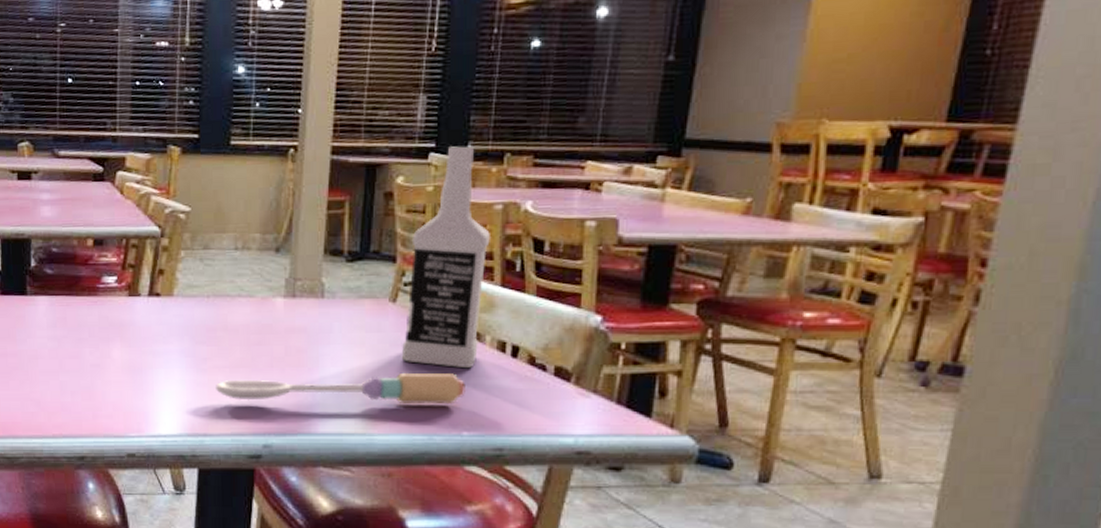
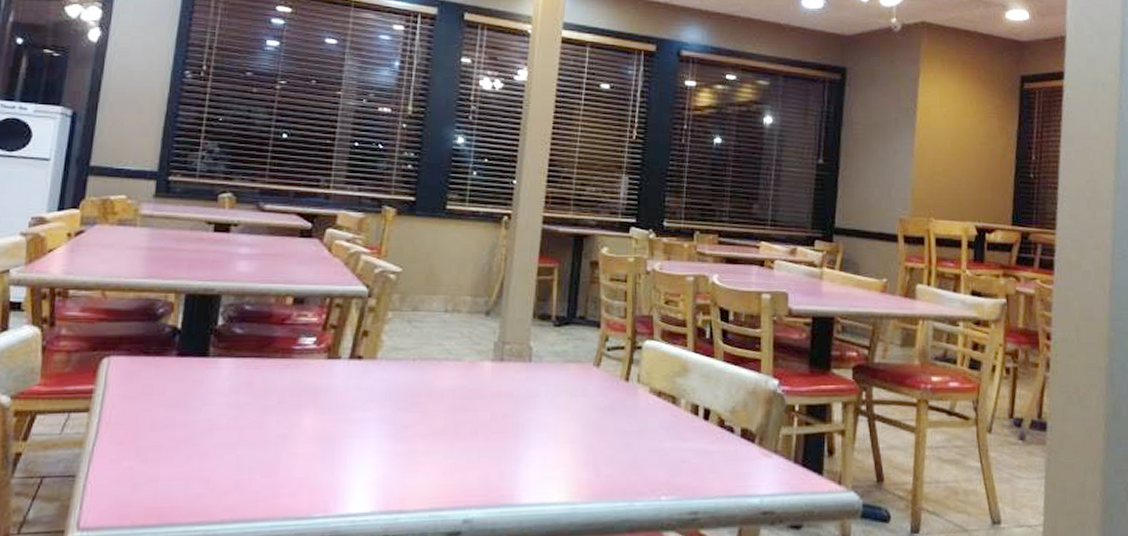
spoon: present [216,372,465,405] -> none [416,437,663,472]
vodka: present [401,146,490,369] -> none [604,223,683,432]

